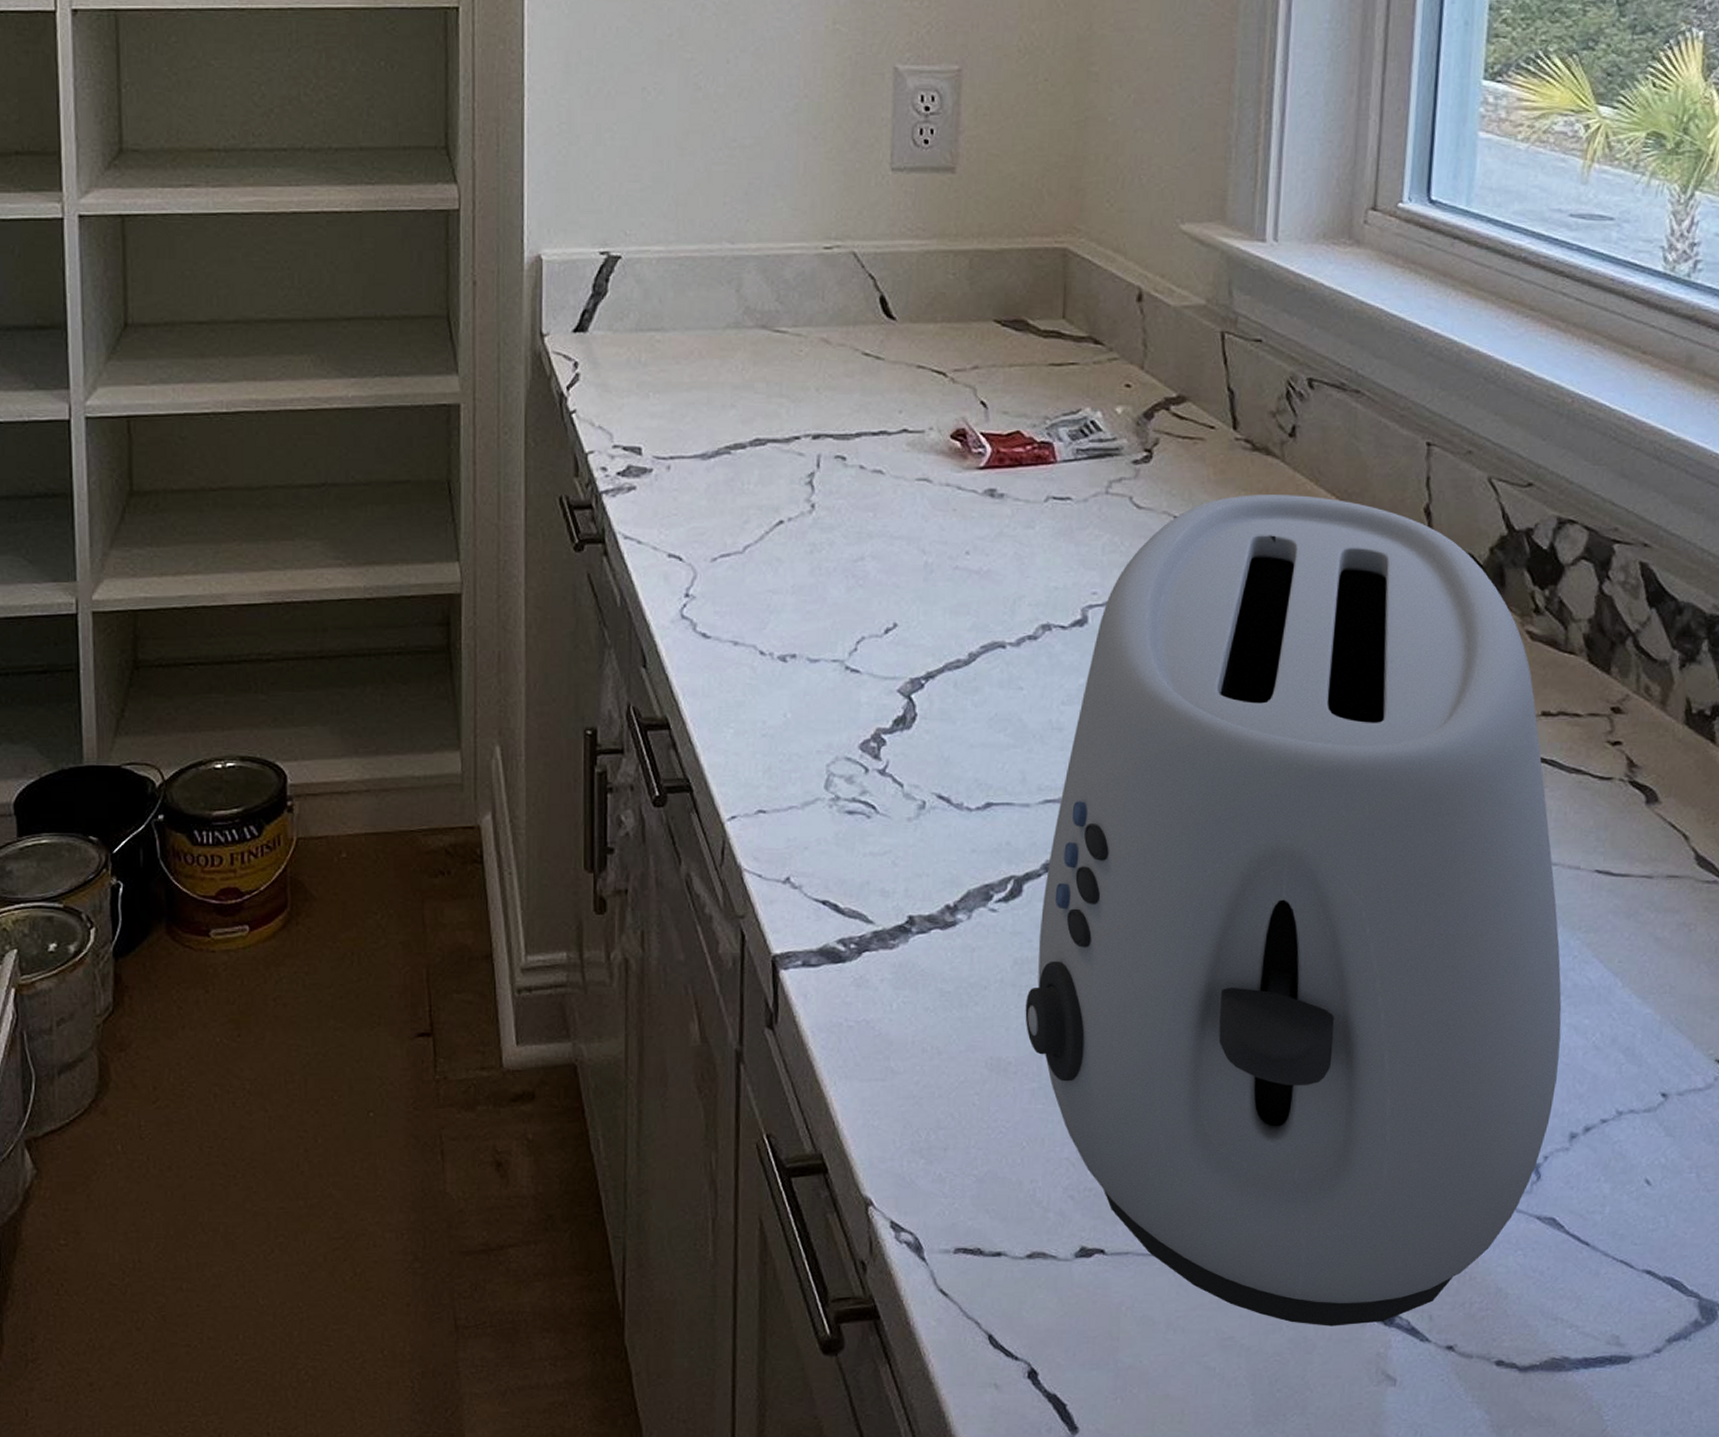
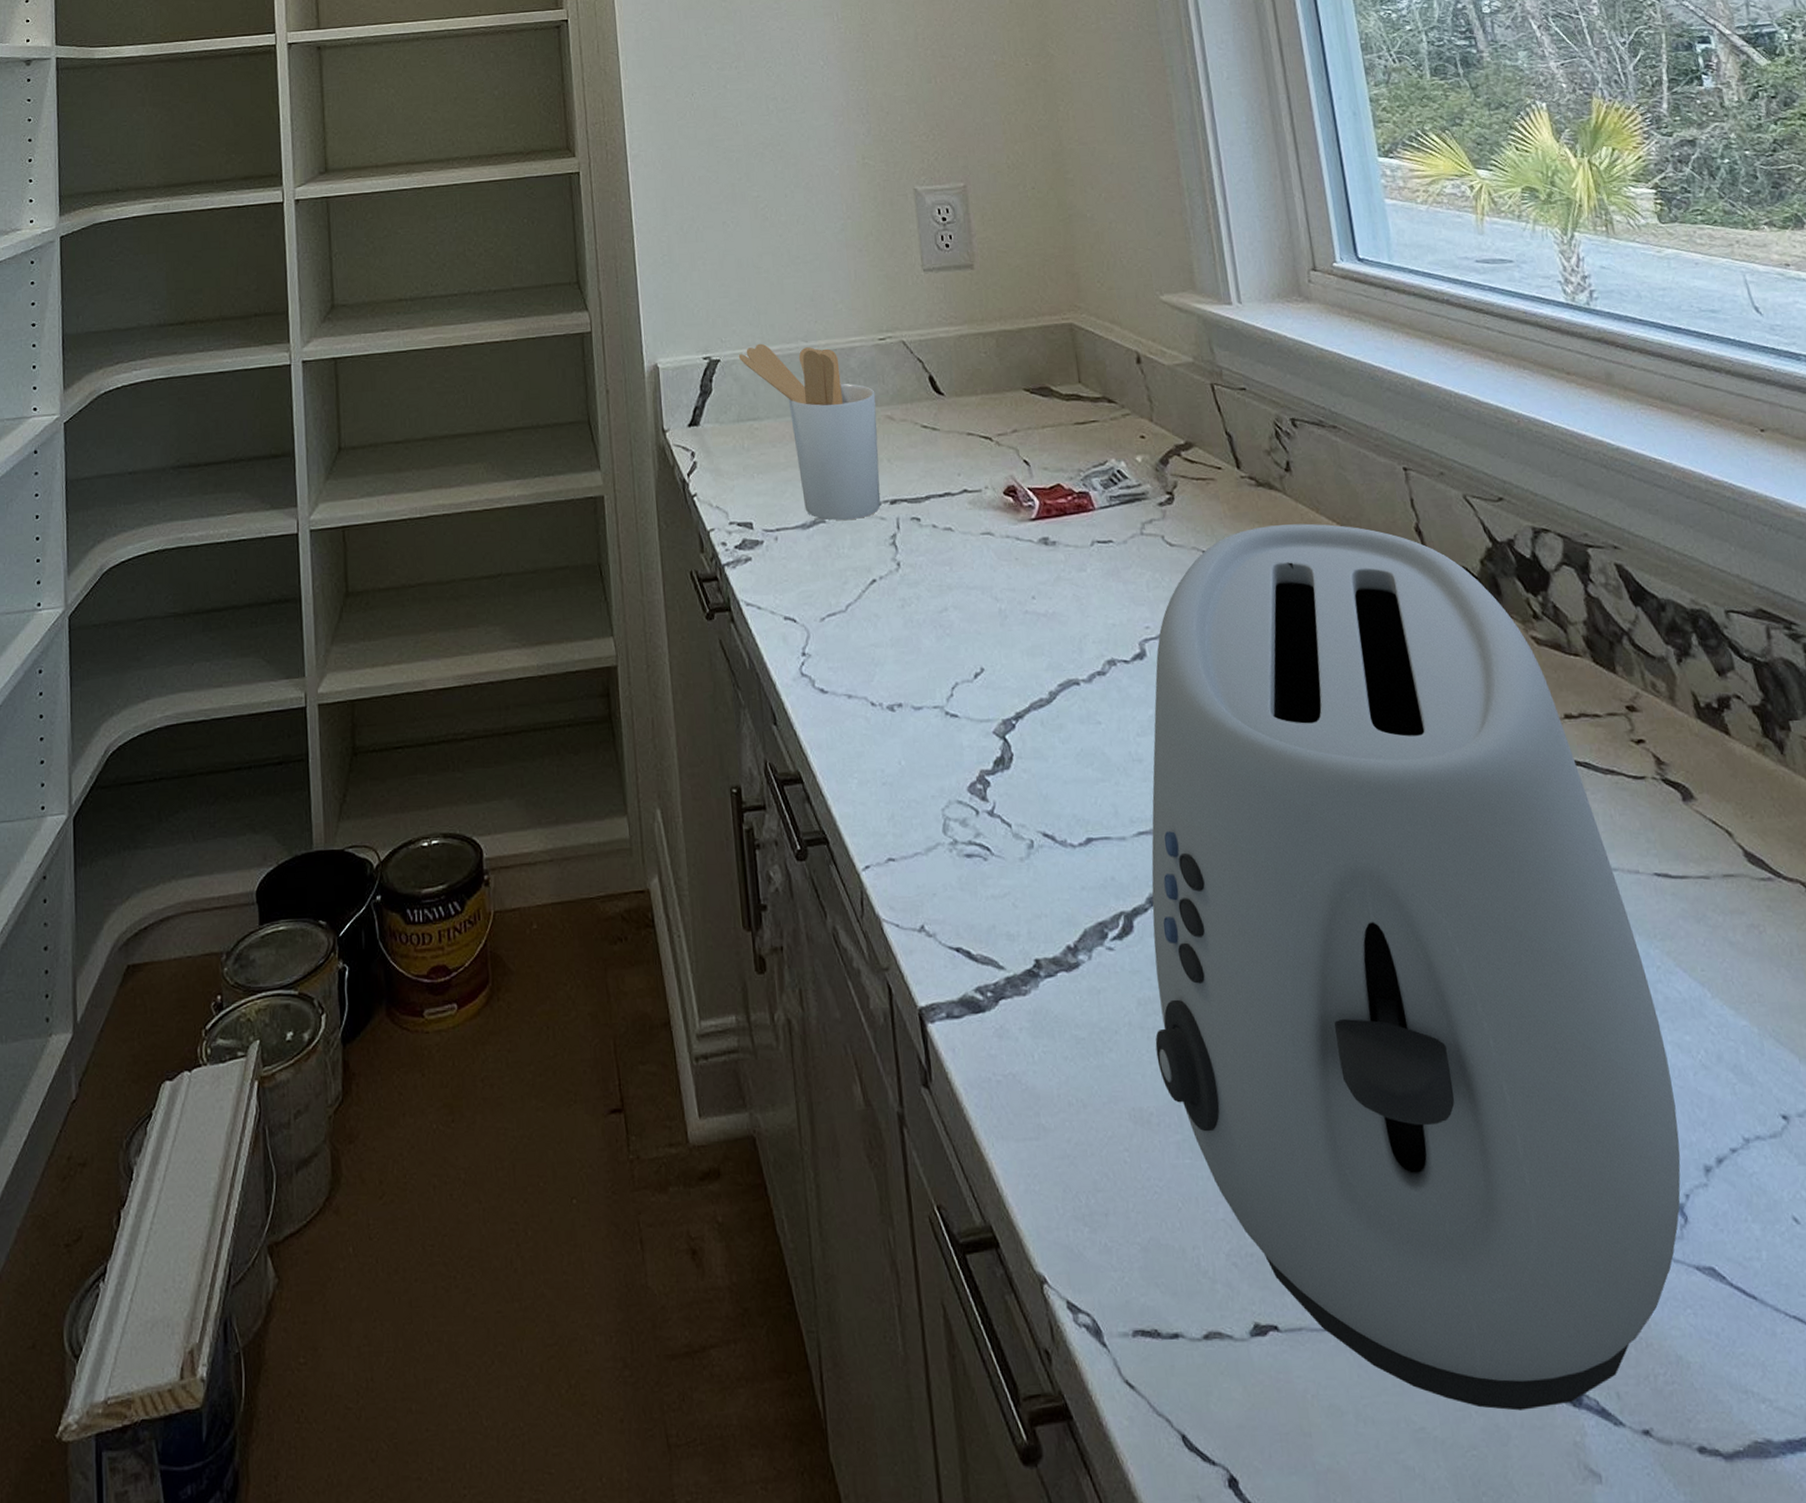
utensil holder: none [644,241,811,452] -> present [738,343,881,521]

